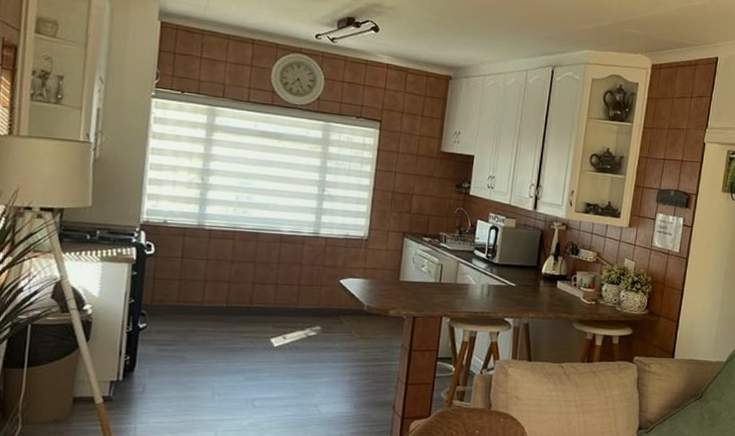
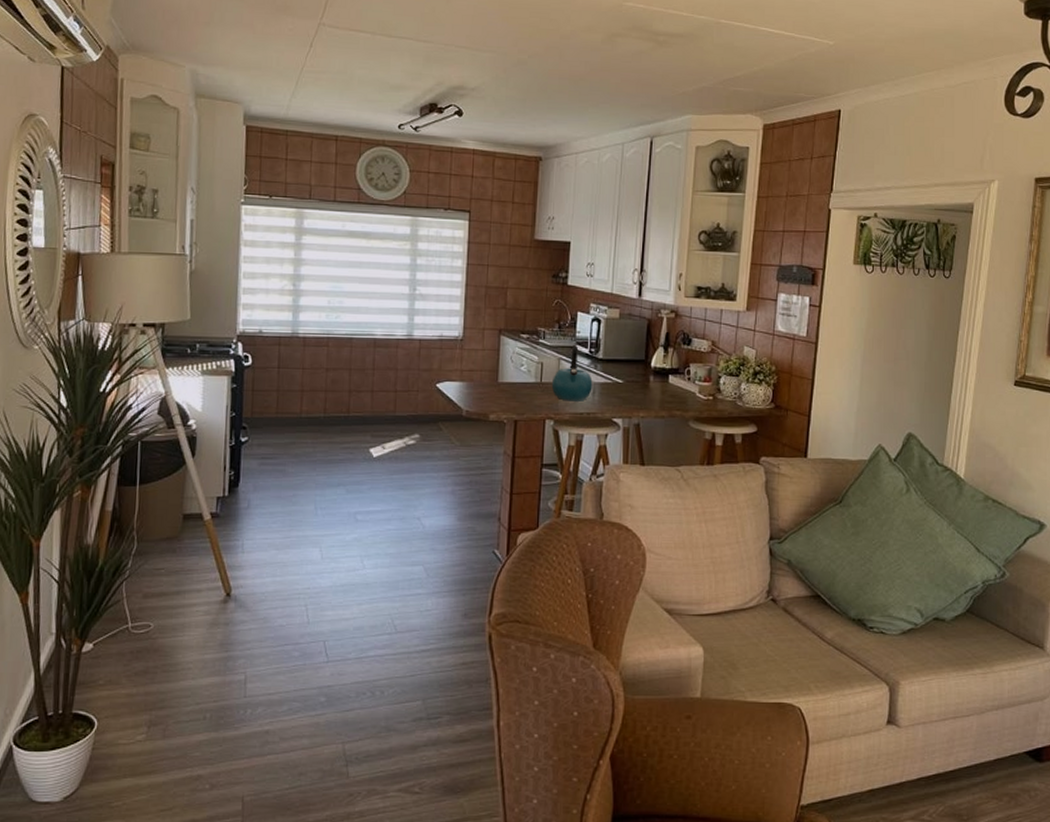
kettle: none [449,250,488,302] -> present [551,345,593,401]

